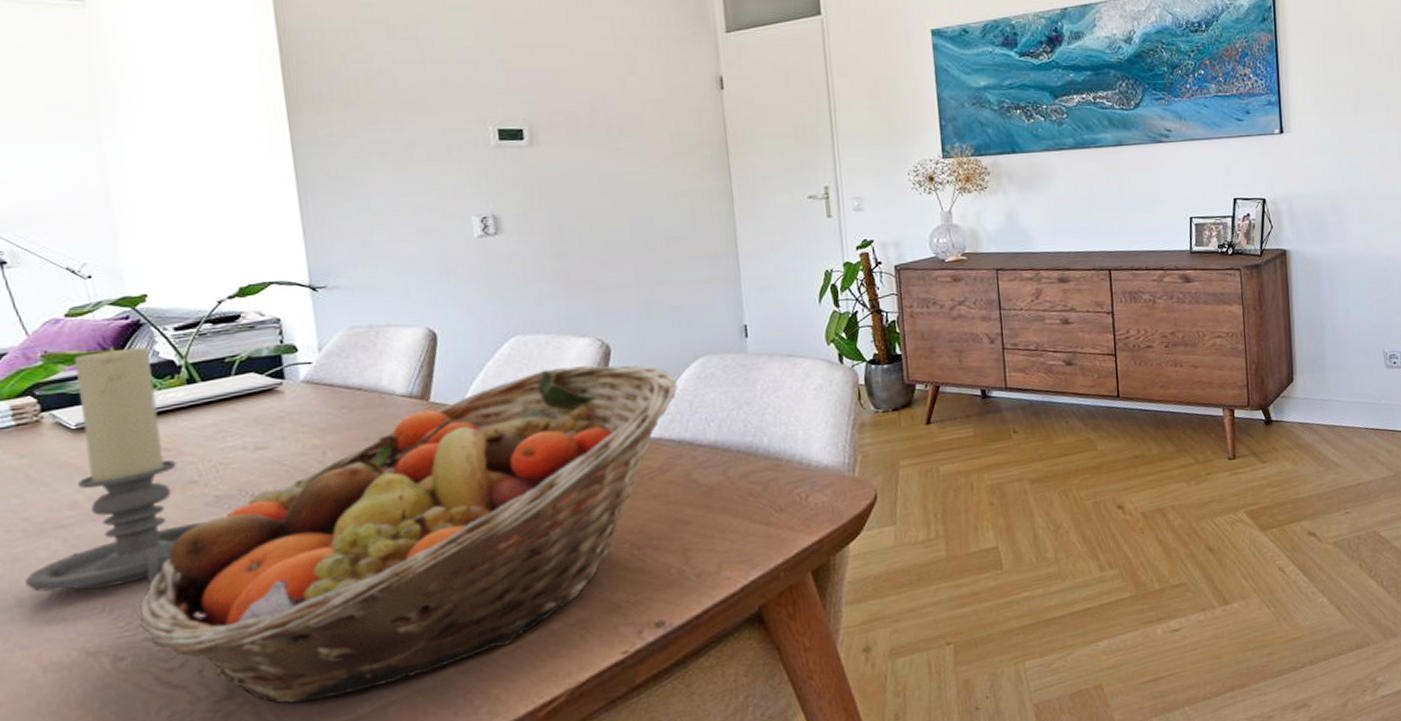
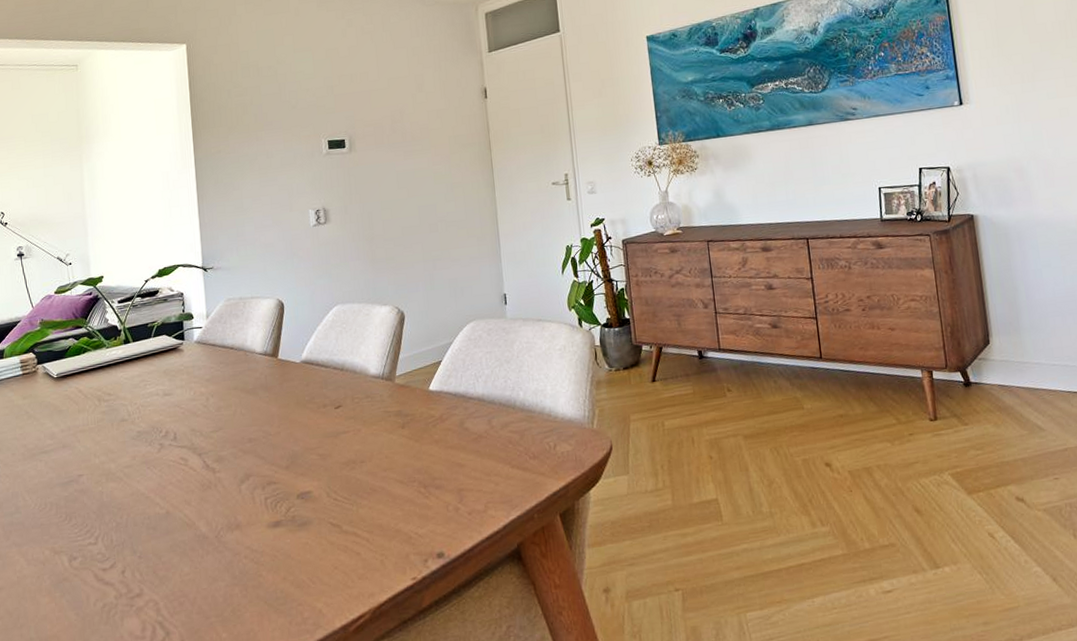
candle holder: present [25,346,206,592] -> none [21,315,131,503]
fruit basket: present [139,365,678,704] -> none [87,329,454,604]

